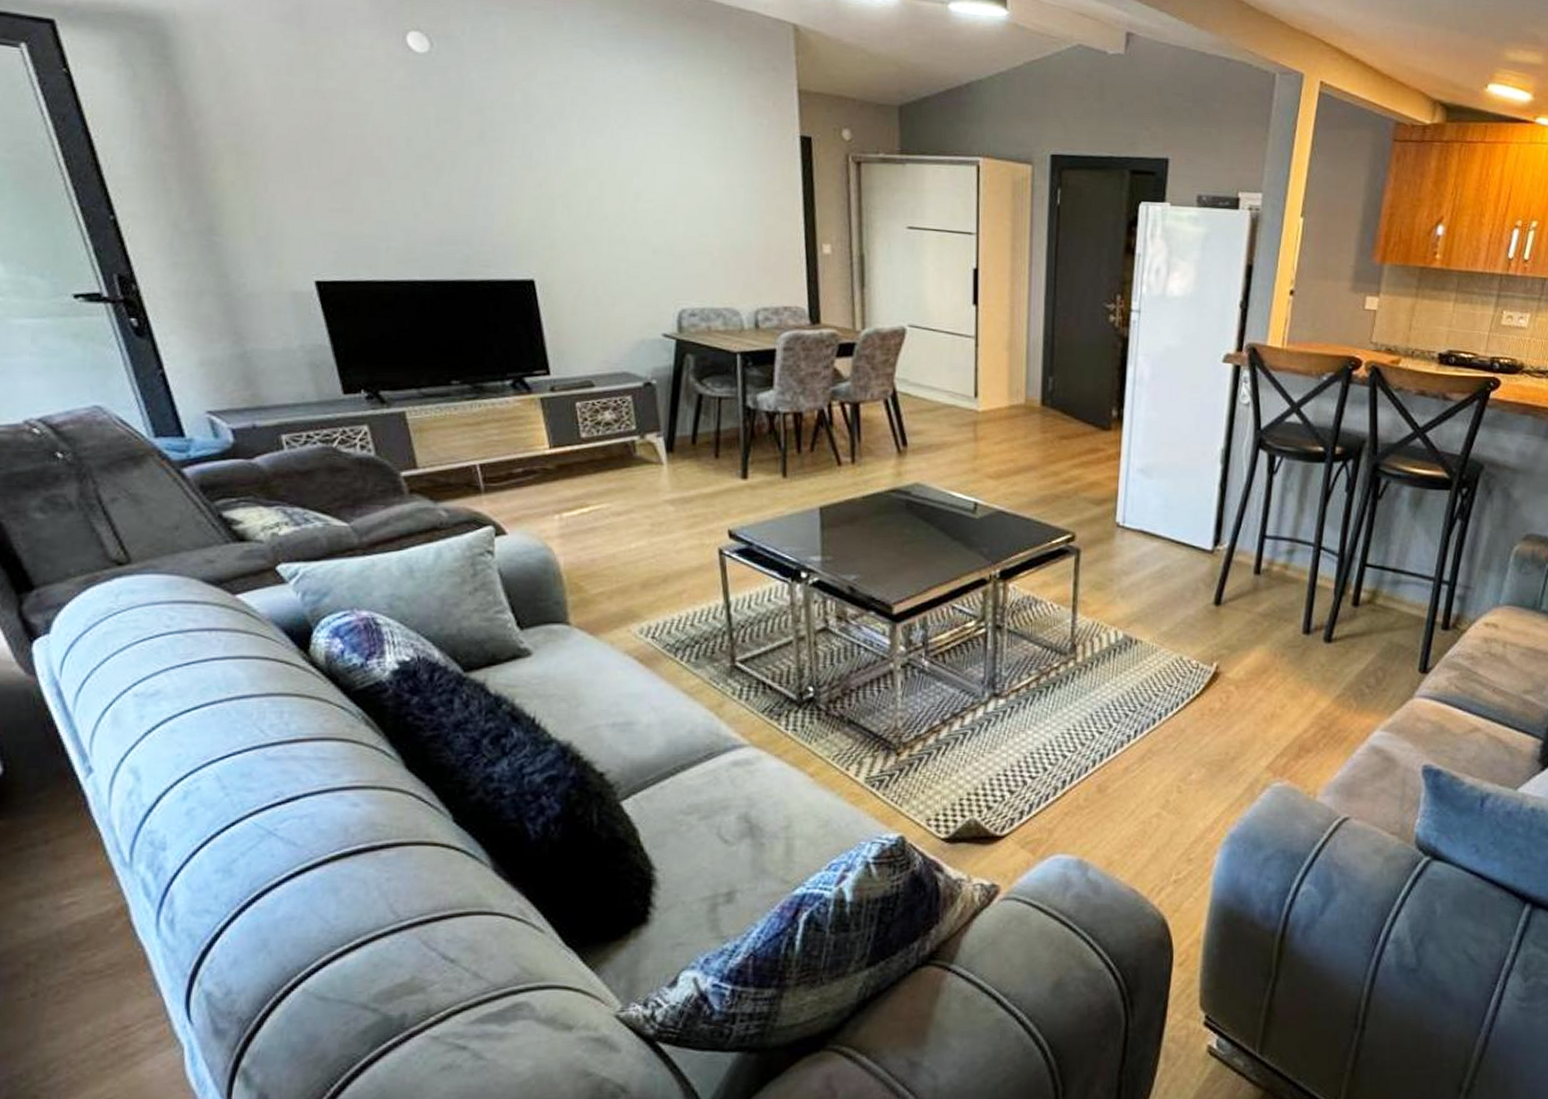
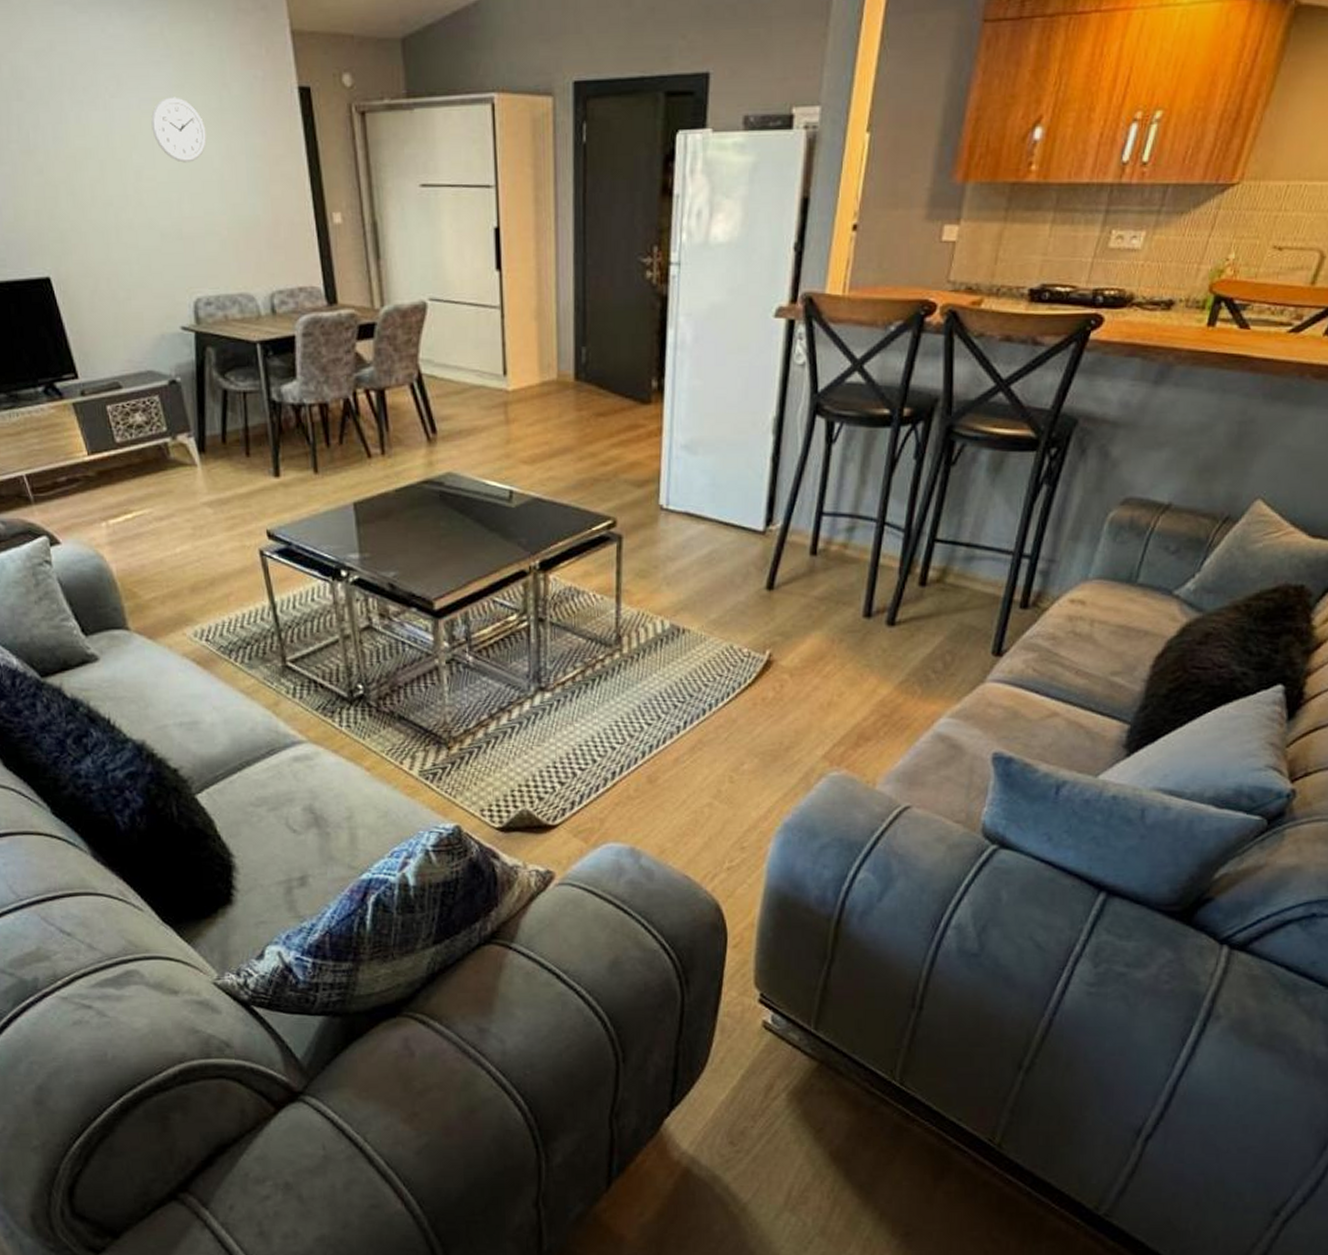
wall clock: none [655,133,708,190] -> present [151,96,207,163]

